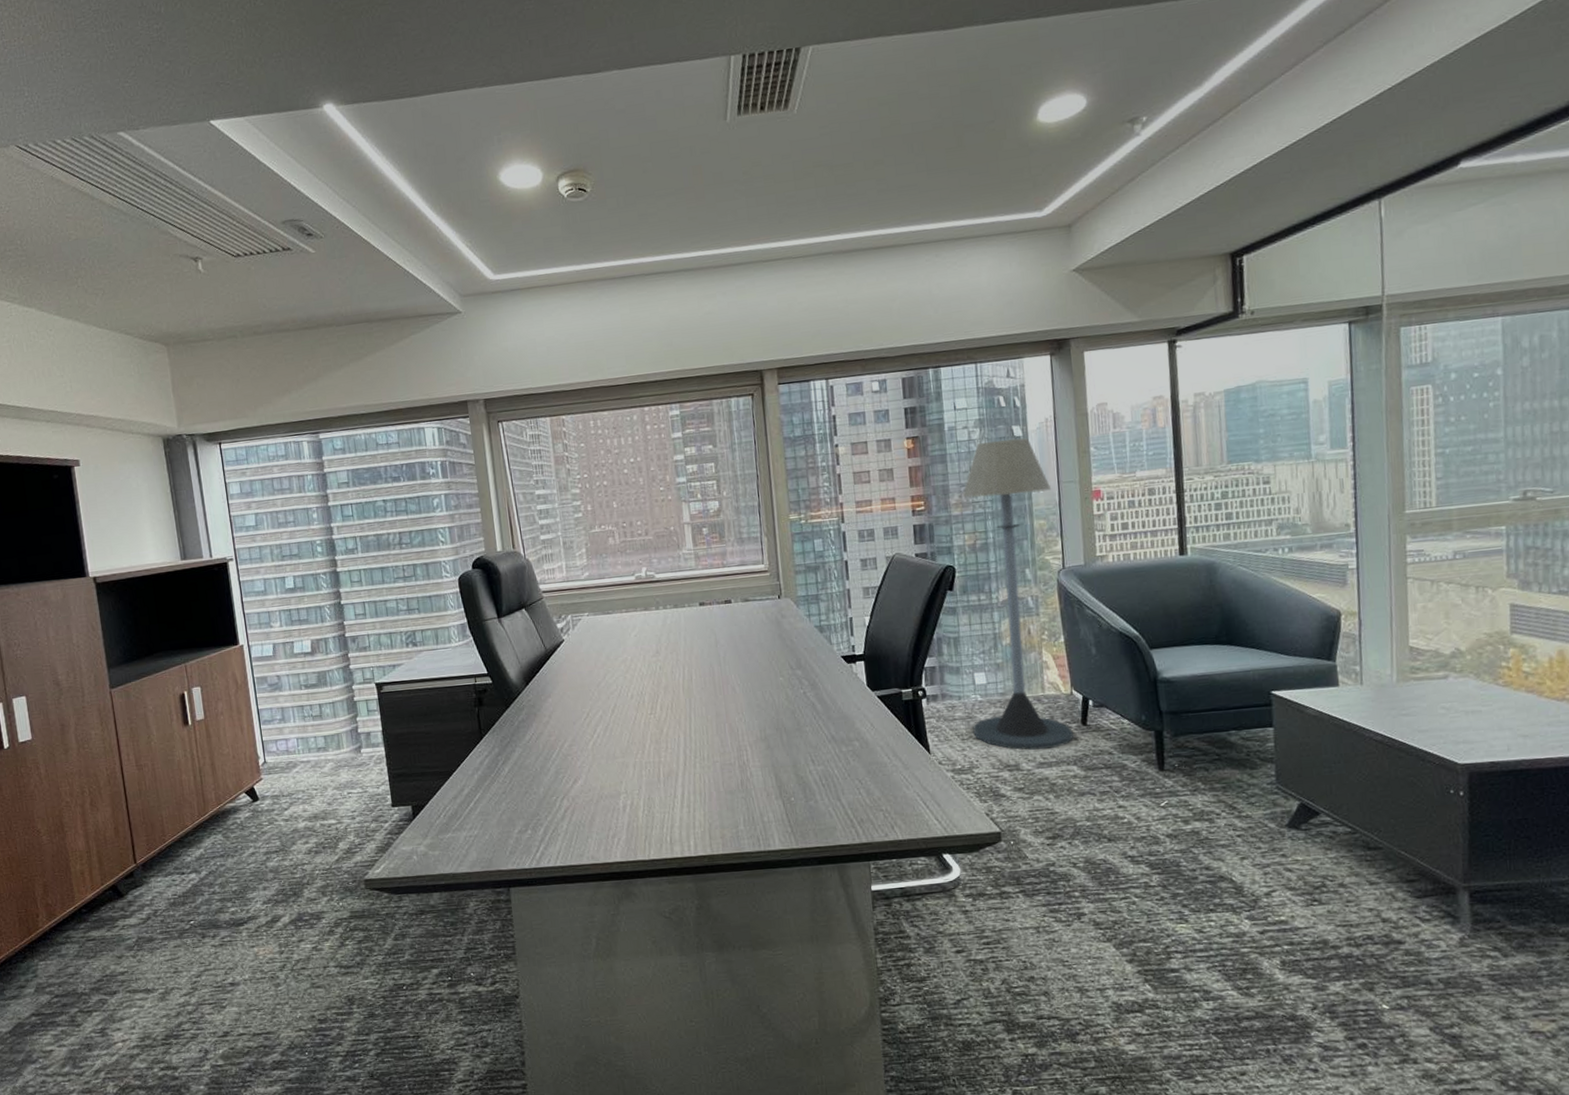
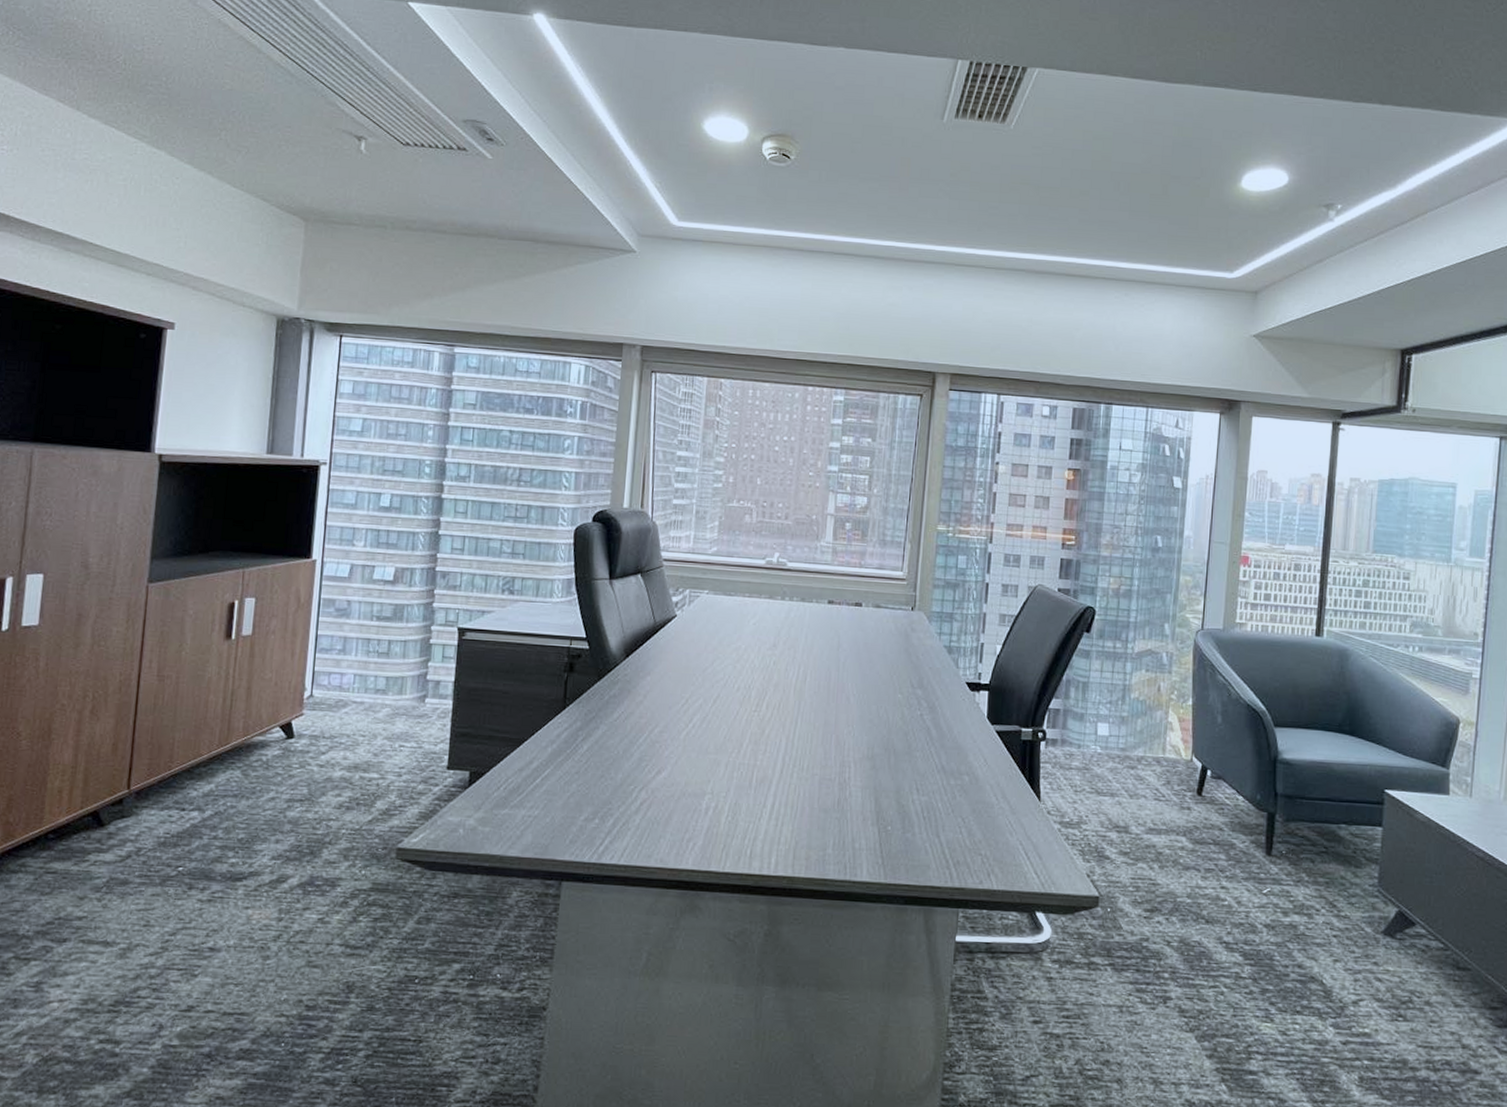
floor lamp: present [962,438,1074,750] -> none [1087,488,1201,815]

